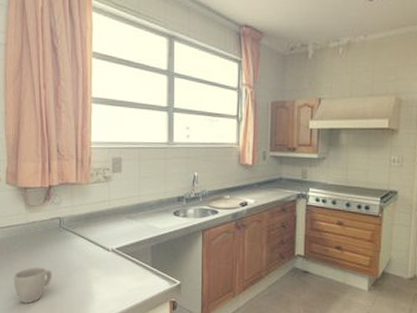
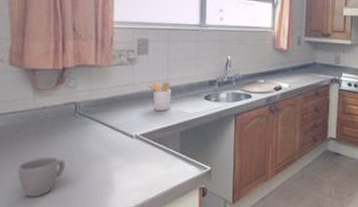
utensil holder: none [120,198,143,226] -> present [145,82,172,111]

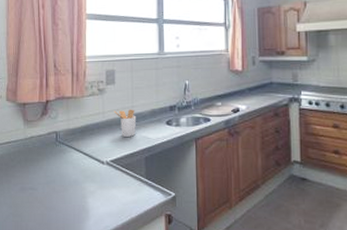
mug: present [17,156,66,197] -> none [11,182,49,221]

